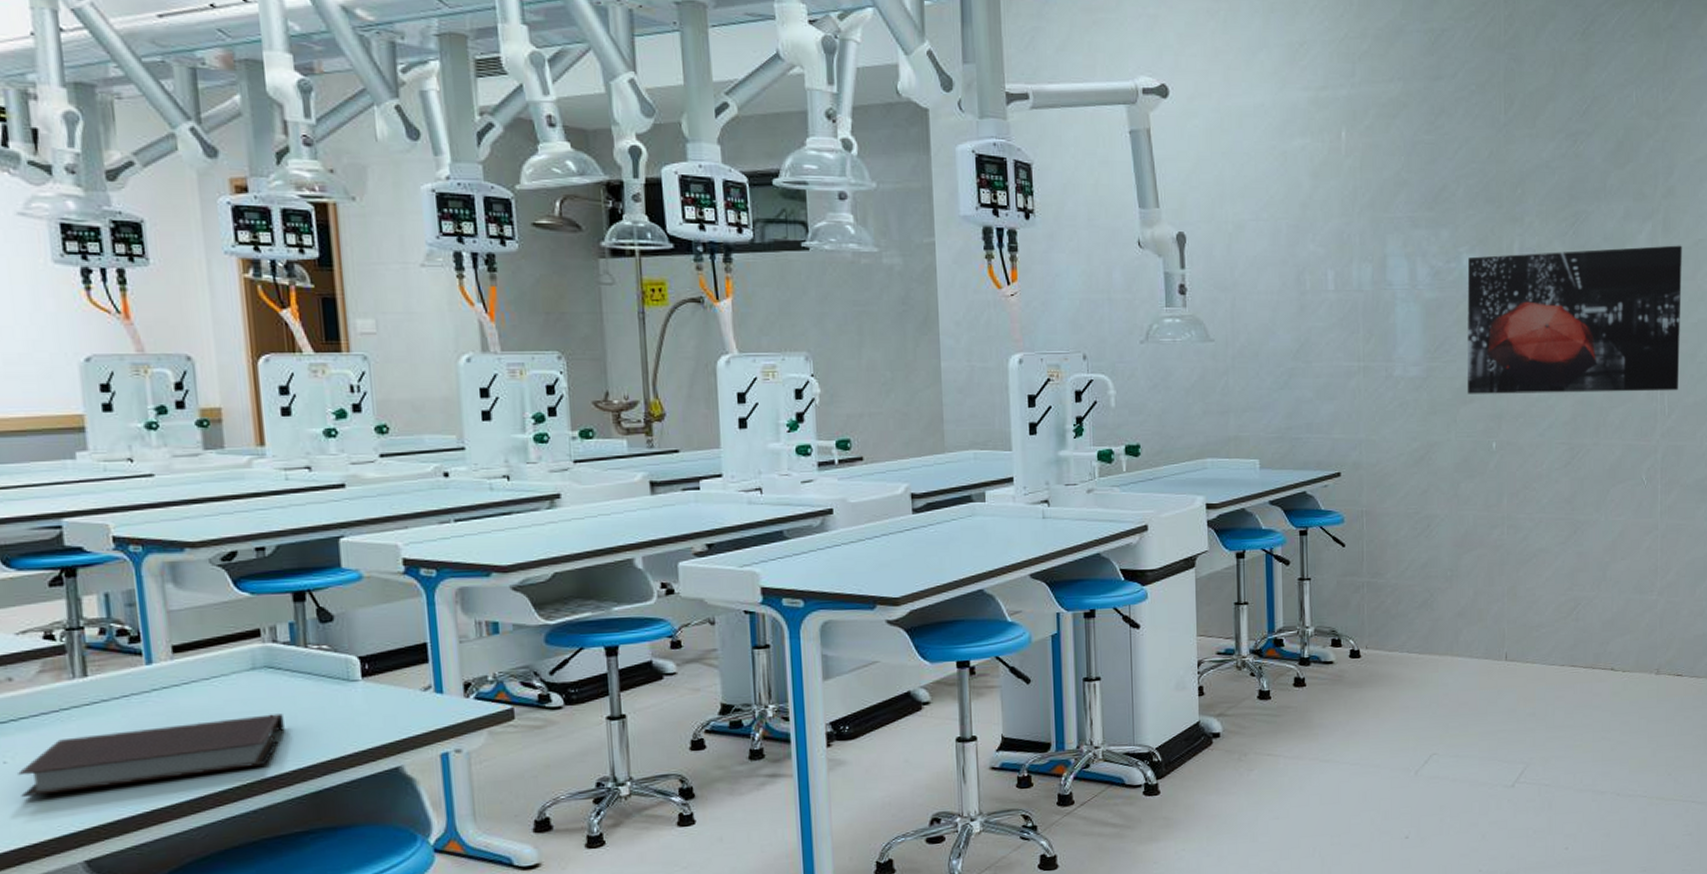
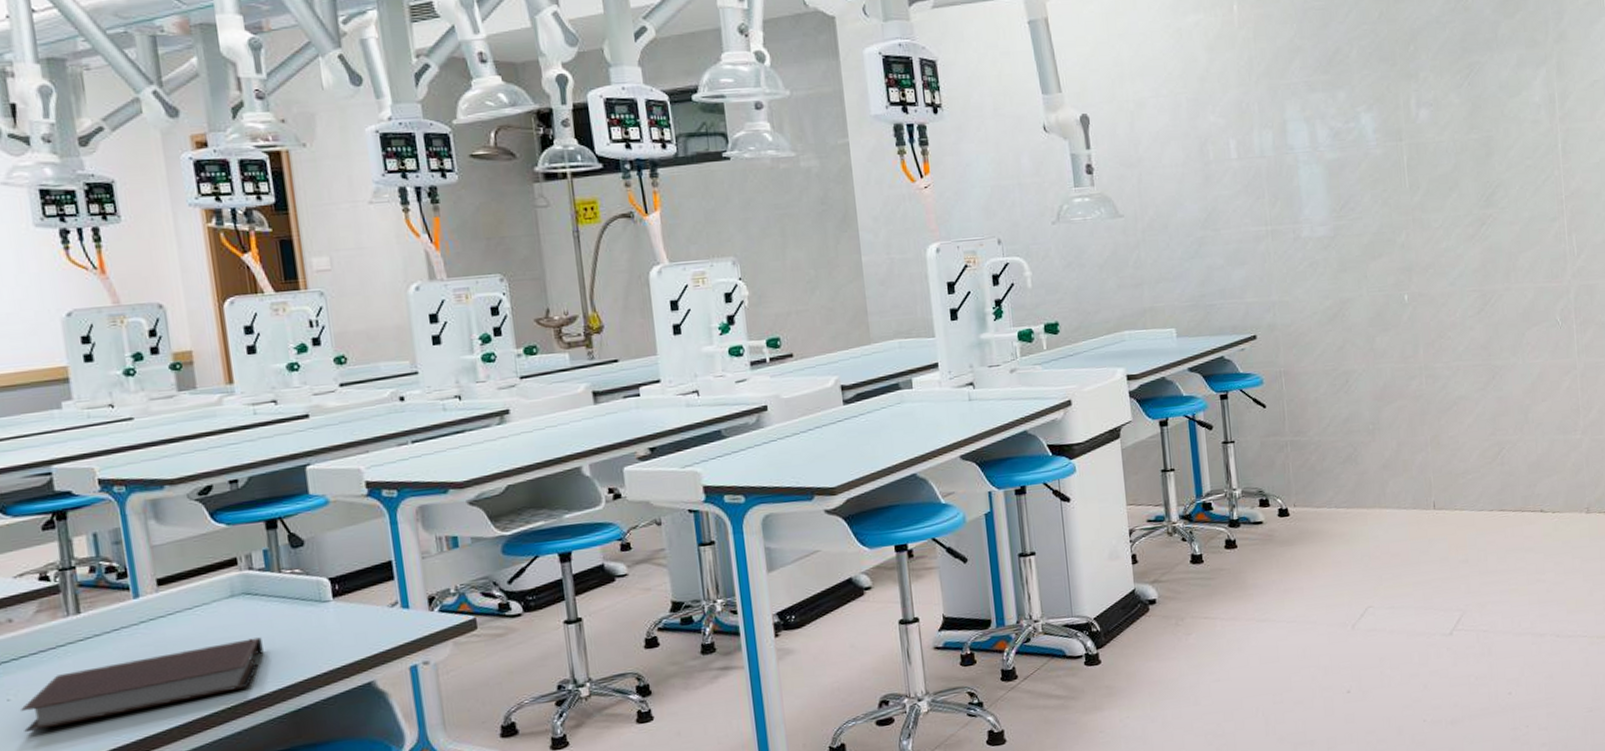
wall art: present [1467,245,1682,394] -> none [1366,87,1586,249]

